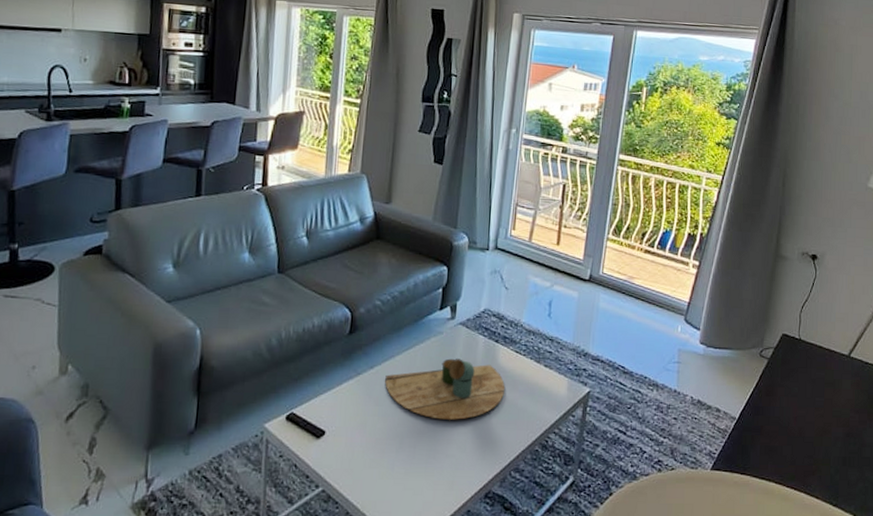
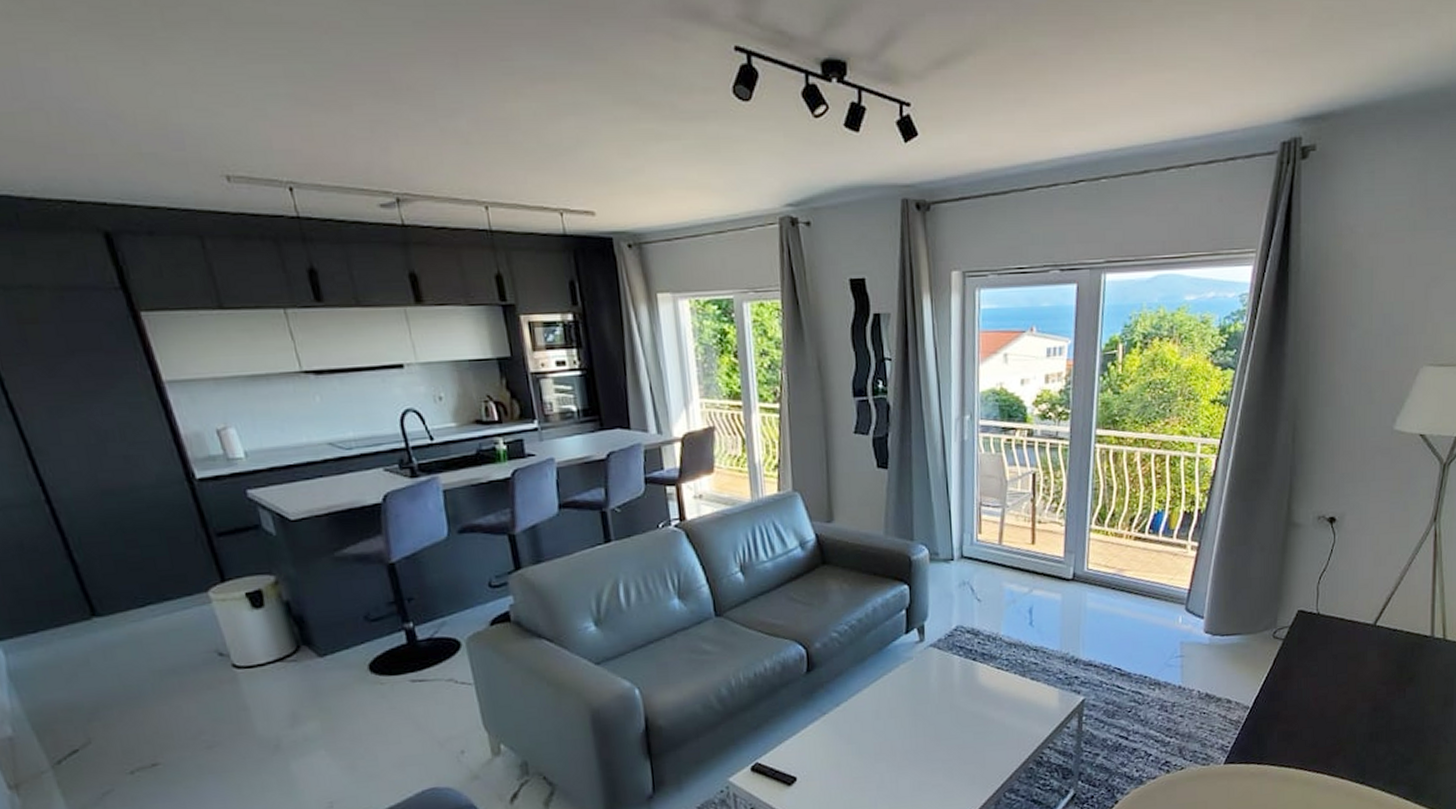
decorative tray: present [385,358,506,420] -> none [854,683,990,750]

